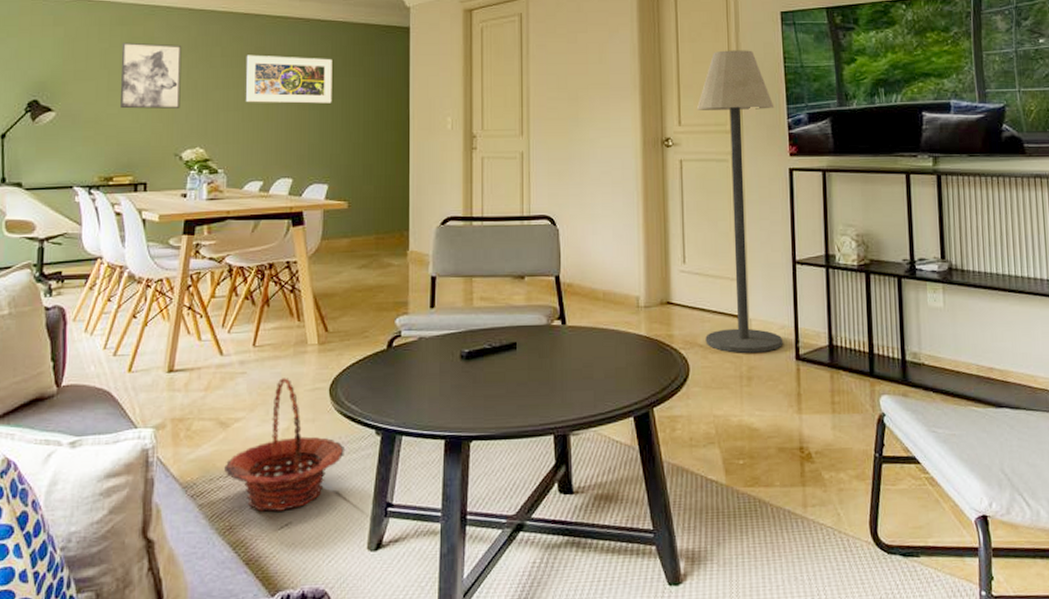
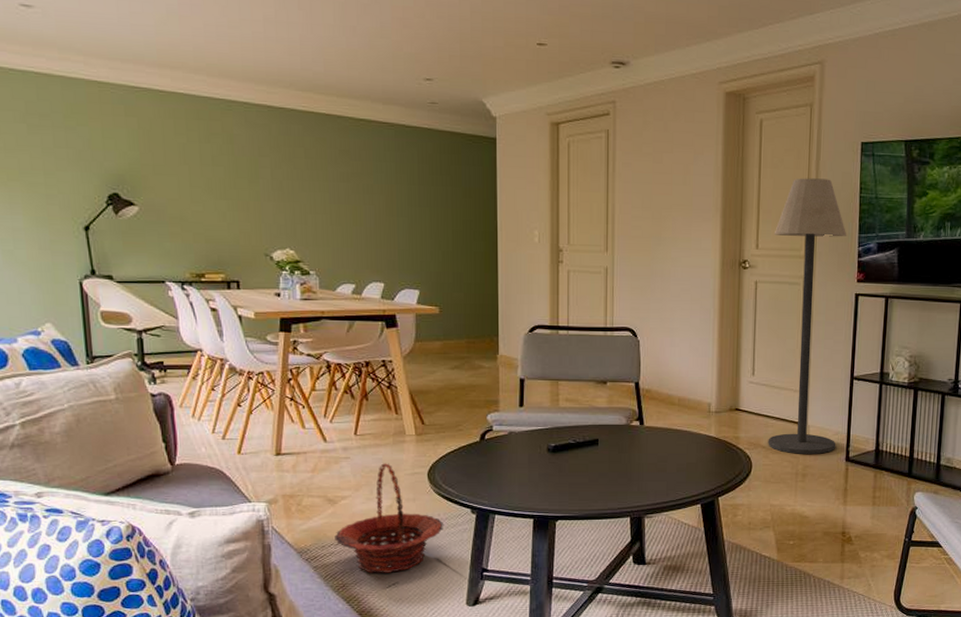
wall art: present [120,42,182,109] -> none [200,138,267,209]
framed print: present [246,55,332,104] -> none [332,157,420,211]

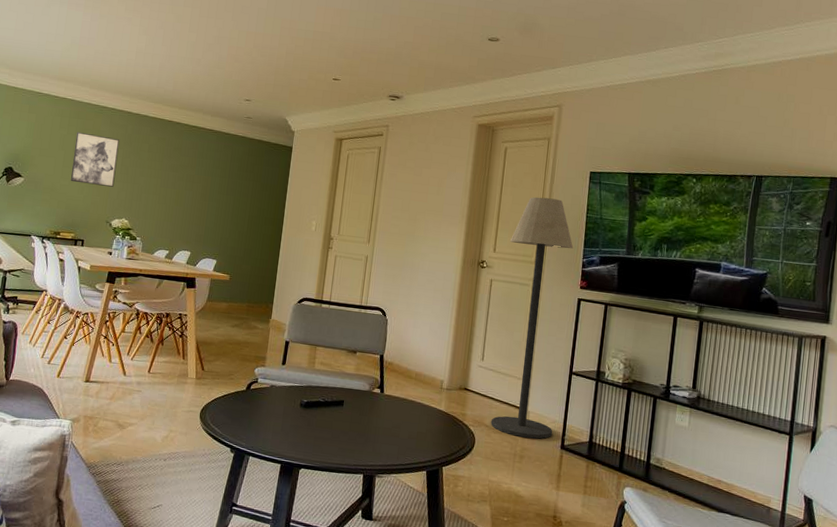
wall art: none [200,138,267,209] -> present [71,132,120,187]
basket: present [335,463,444,573] -> none [118,399,207,496]

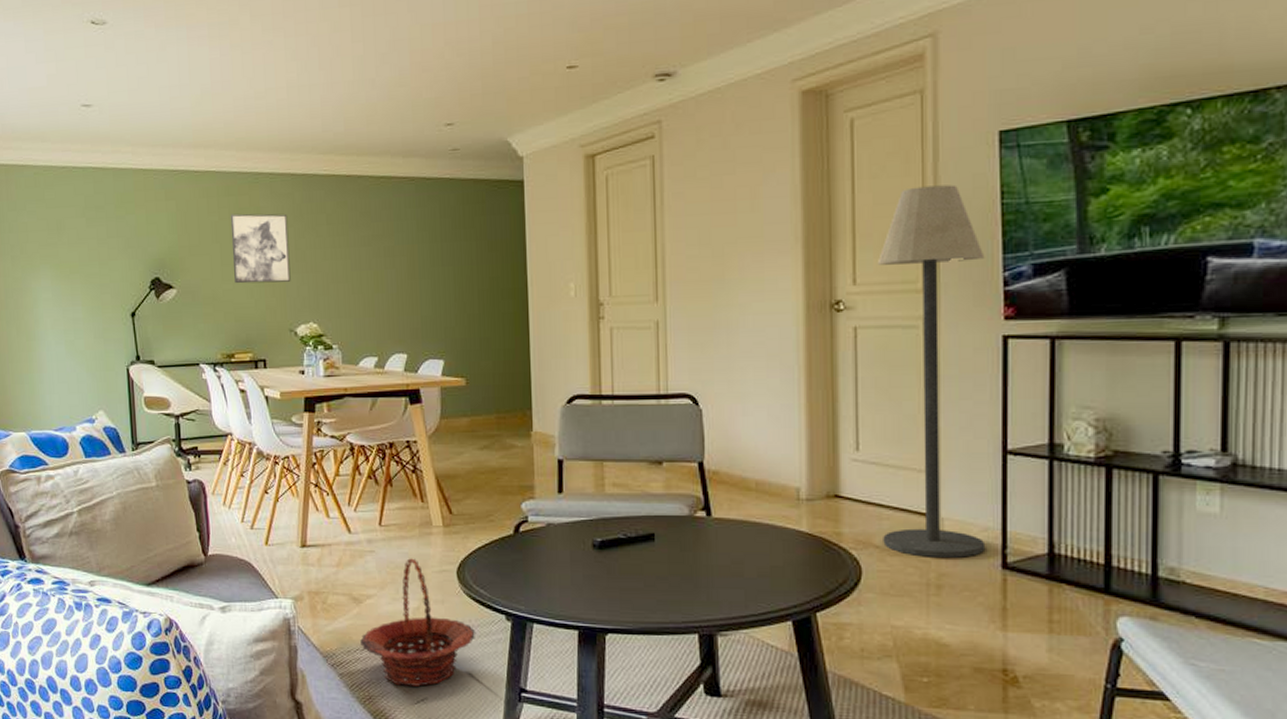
basket: none [118,399,207,496] -> present [360,558,476,687]

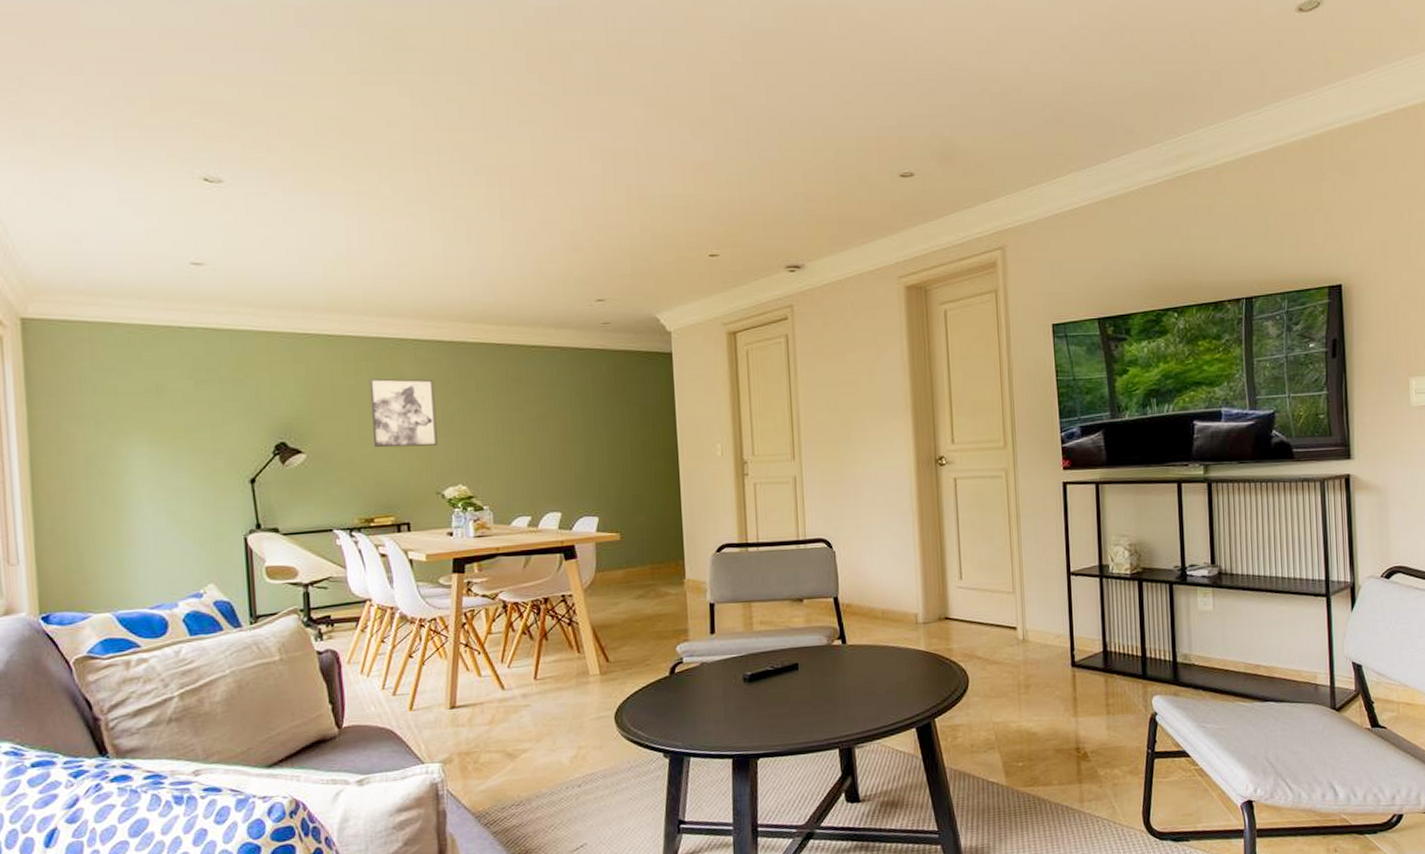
basket: present [360,558,476,687] -> none [515,708,635,836]
floor lamp: present [877,184,986,558] -> none [969,364,1059,663]

